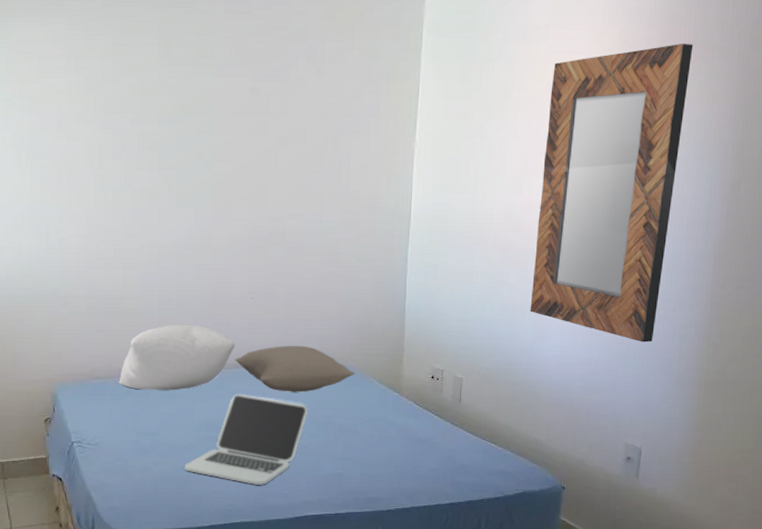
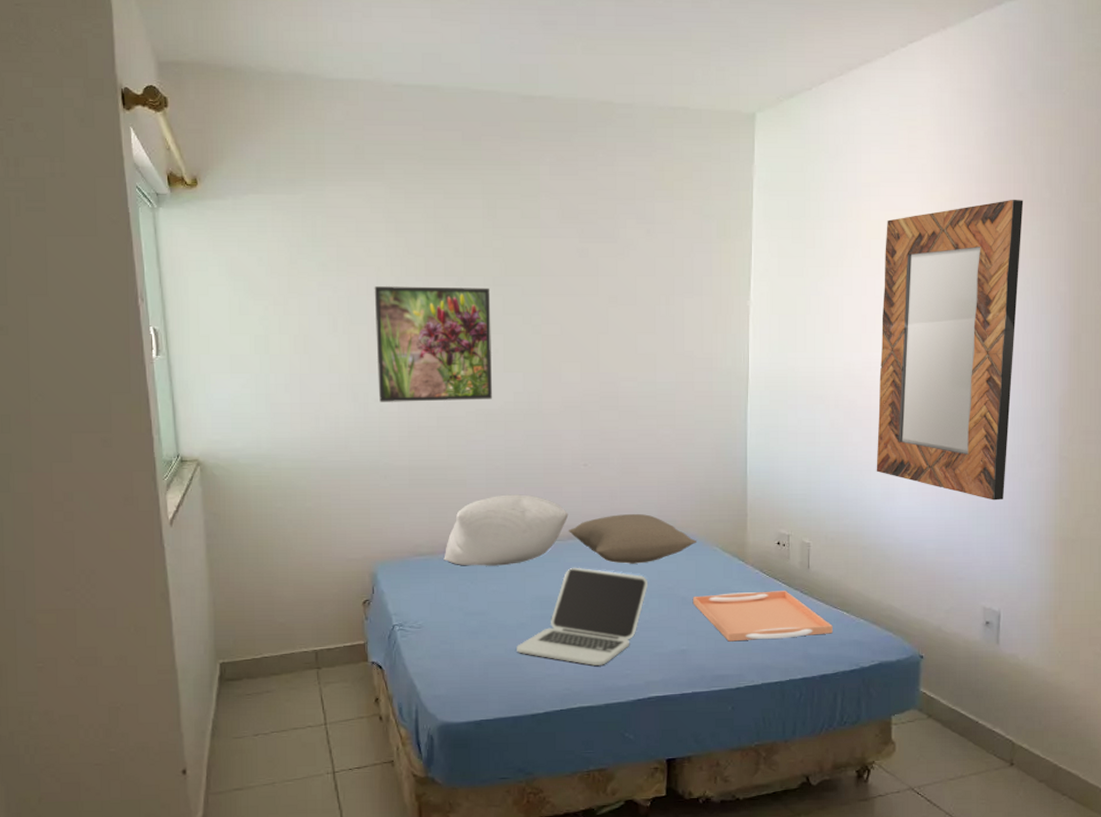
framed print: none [55,122,165,234] -> present [374,286,492,402]
serving tray: none [349,422,480,468] -> present [692,591,833,642]

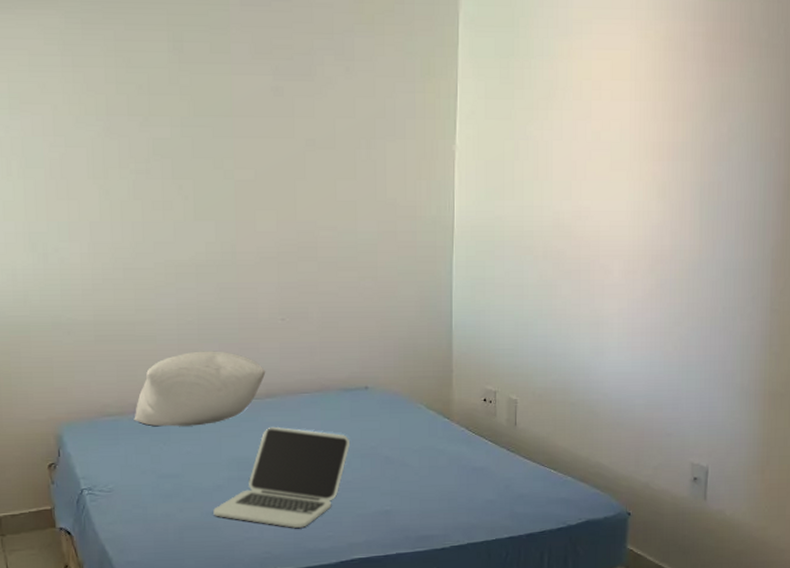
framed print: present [374,286,492,402] -> none [50,126,182,253]
pillow: present [568,514,696,564] -> none [265,371,400,423]
serving tray: present [692,591,833,642] -> none [396,448,540,501]
home mirror: present [876,199,1024,501] -> none [585,39,740,355]

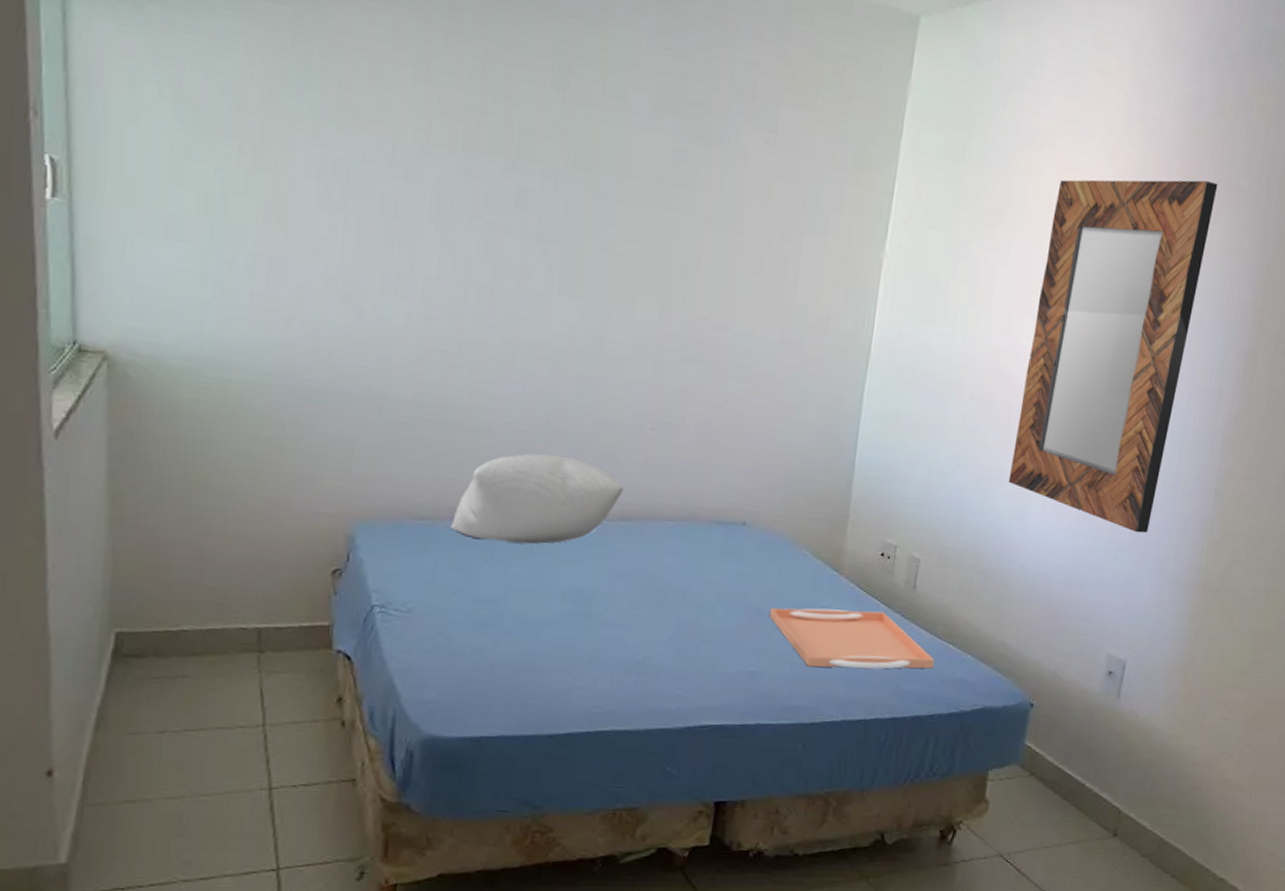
laptop: present [213,426,351,529] -> none [537,556,717,683]
serving tray: none [396,448,540,501] -> present [769,607,934,669]
home mirror: none [585,39,740,355] -> present [1008,179,1218,534]

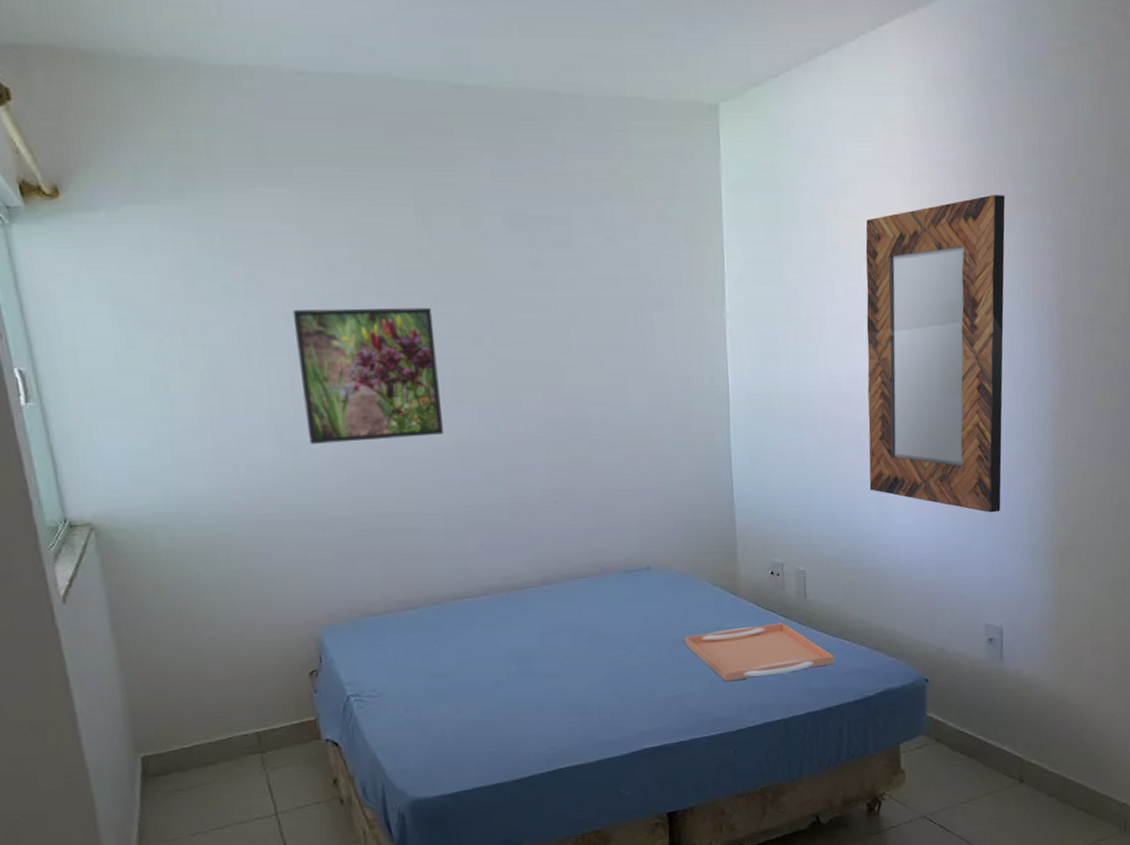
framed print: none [381,152,550,328] -> present [292,307,443,444]
pillow: present [450,453,624,544] -> none [401,538,541,624]

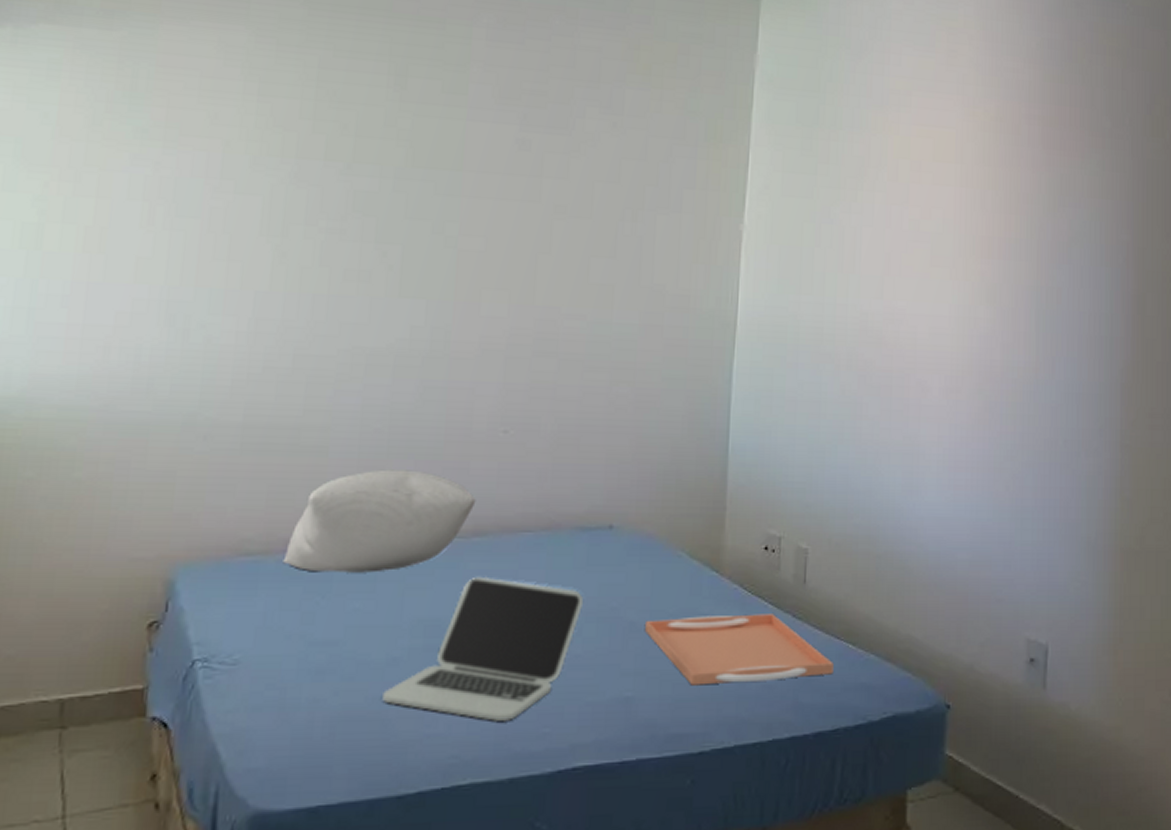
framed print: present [292,307,443,444] -> none [207,166,389,334]
pillow: none [401,538,541,624] -> present [283,469,476,573]
laptop: none [493,615,635,721] -> present [382,576,584,722]
home mirror: present [865,194,1005,513] -> none [896,125,1081,498]

